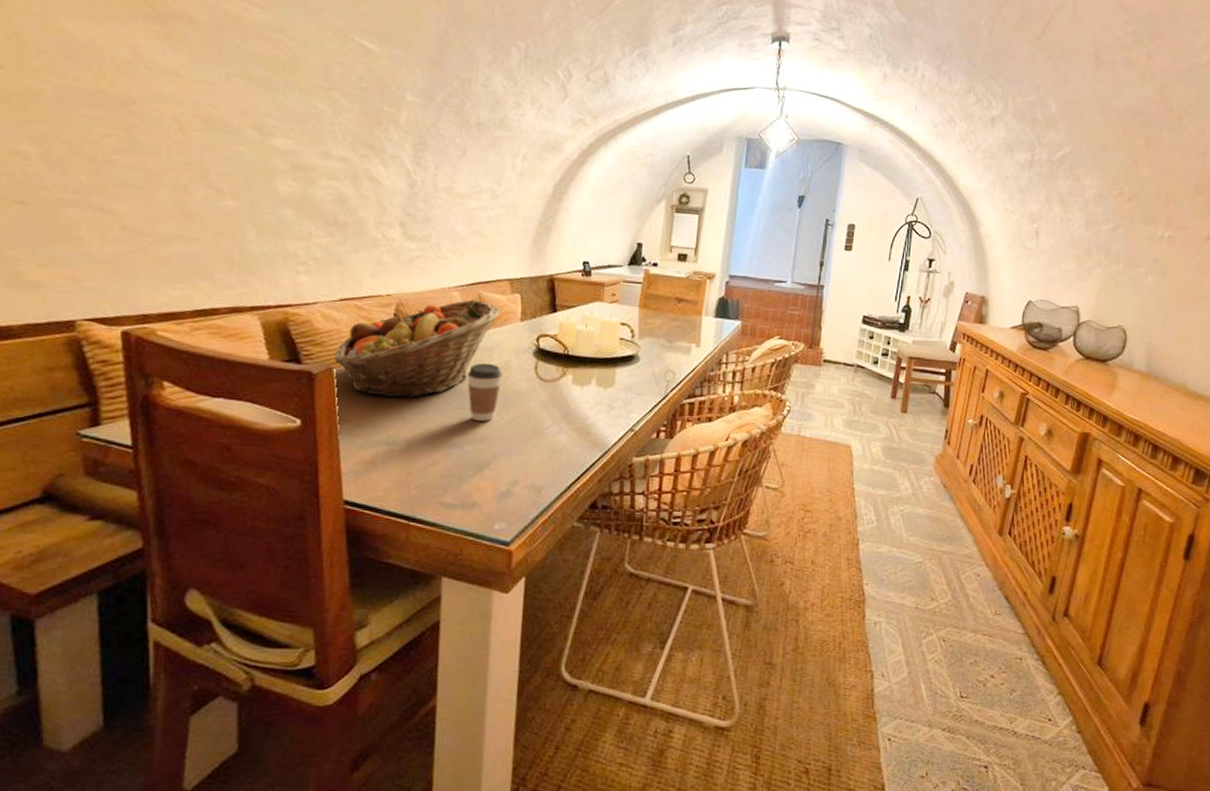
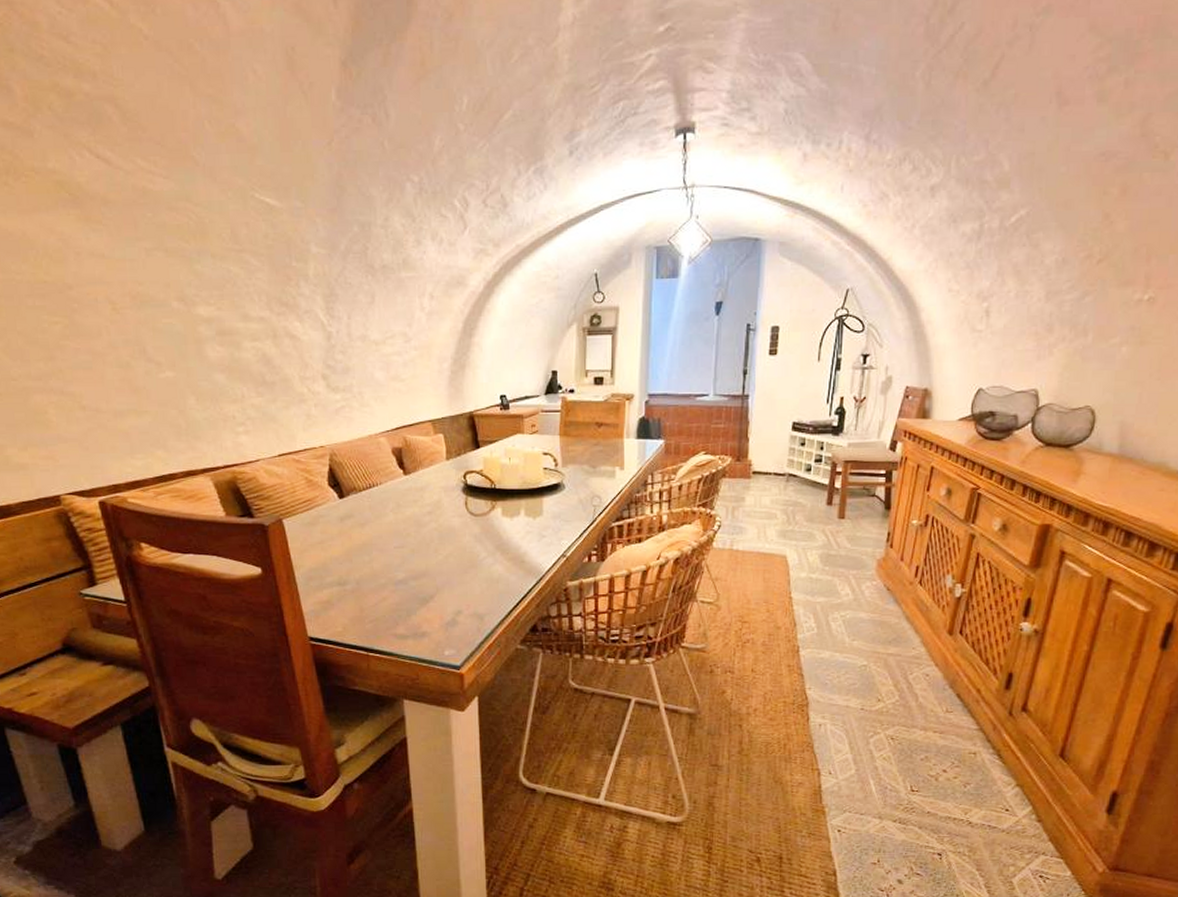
fruit basket: present [334,299,501,398] -> none [281,443,427,542]
coffee cup: present [467,363,503,421] -> none [403,503,435,557]

